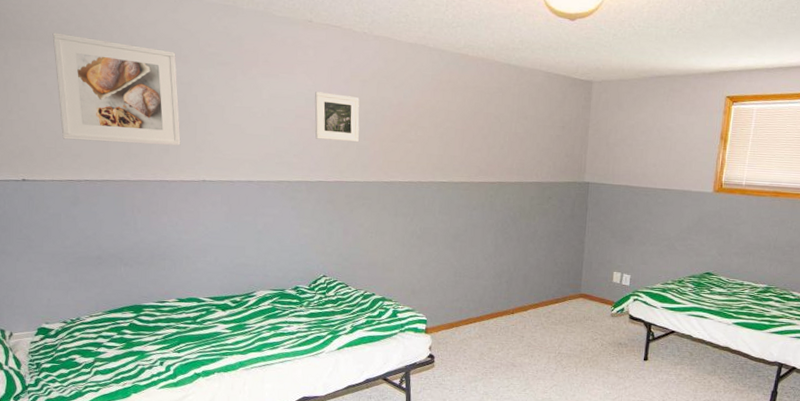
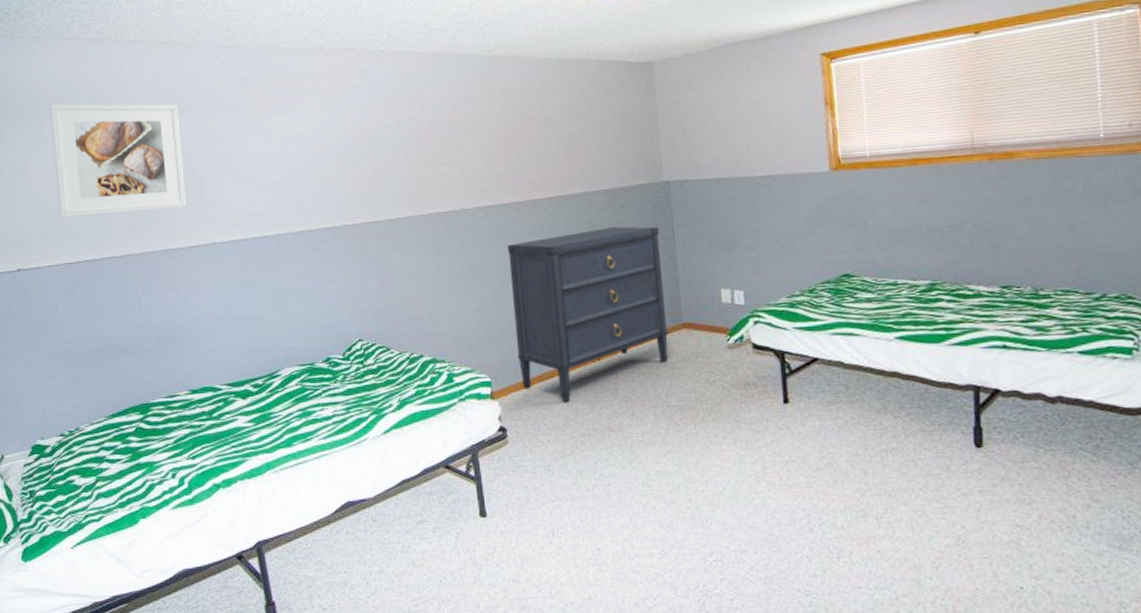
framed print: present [314,92,360,143] -> none [332,122,386,177]
dresser: none [449,212,575,343] -> present [507,226,669,403]

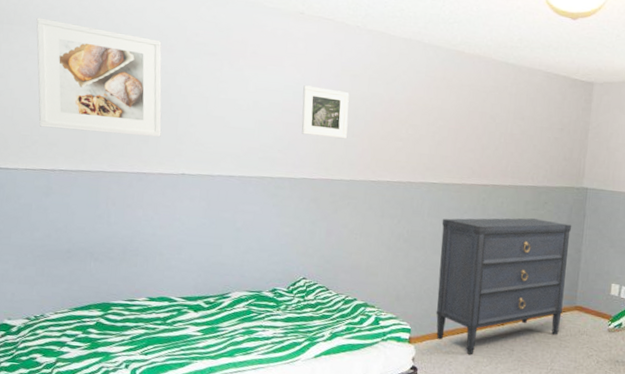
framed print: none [332,122,386,177] -> present [301,85,350,139]

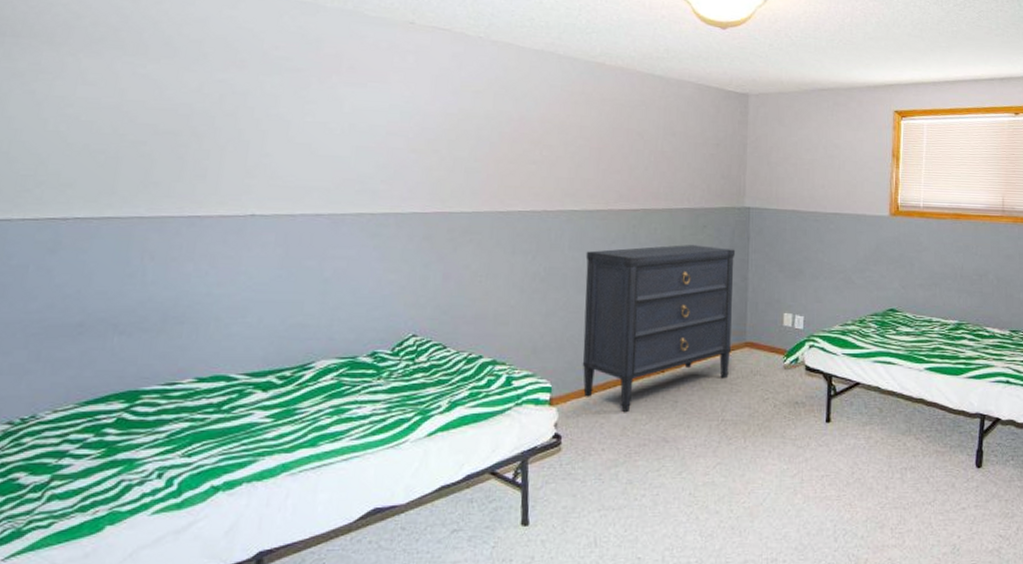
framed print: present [36,17,162,138] -> none [48,28,229,171]
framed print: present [301,85,350,139] -> none [411,104,471,165]

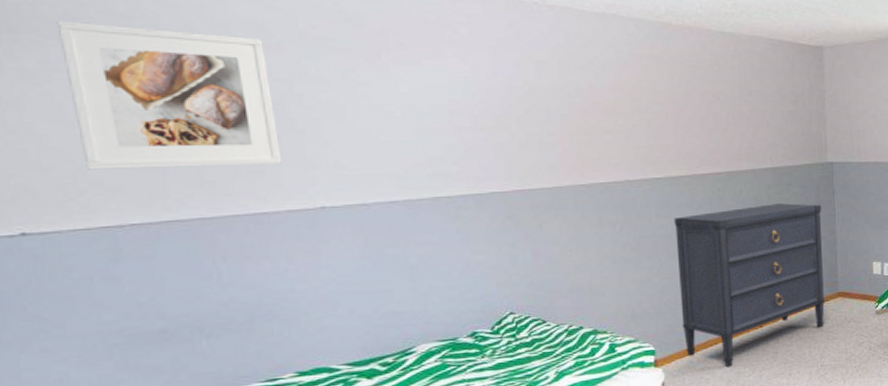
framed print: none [48,28,229,171] -> present [56,20,282,170]

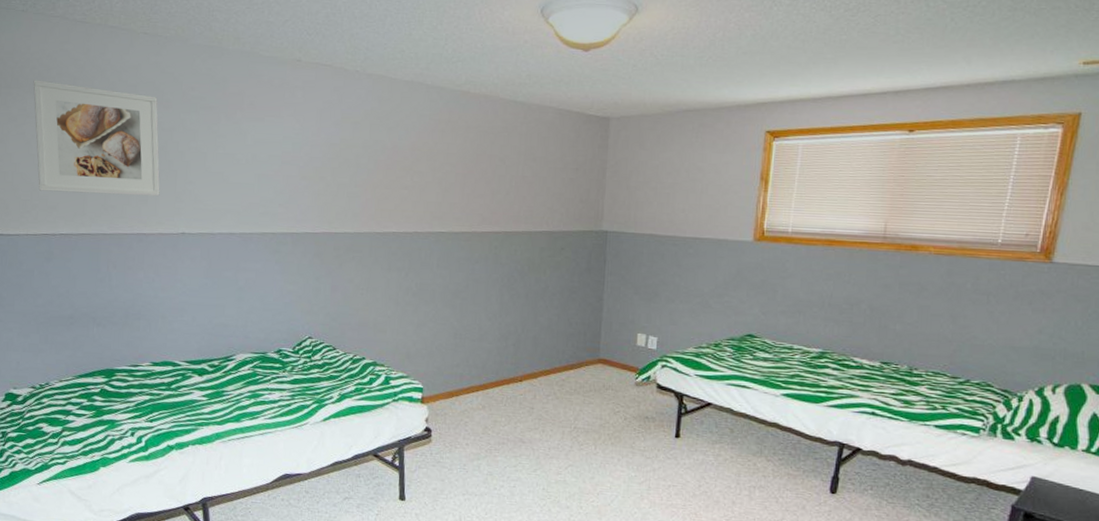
dresser: present [673,203,826,368] -> none [449,266,592,415]

